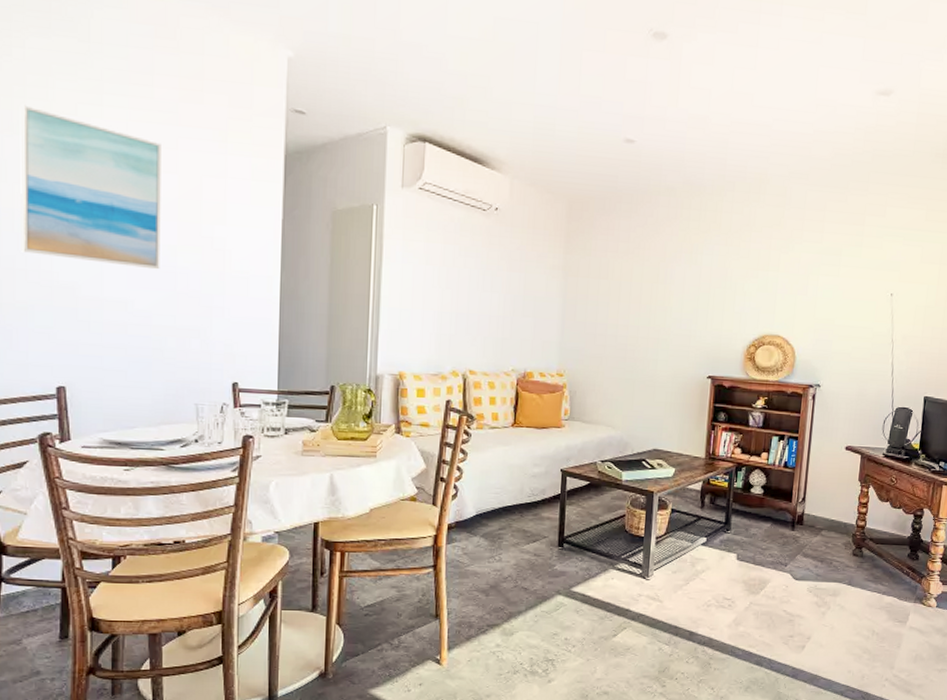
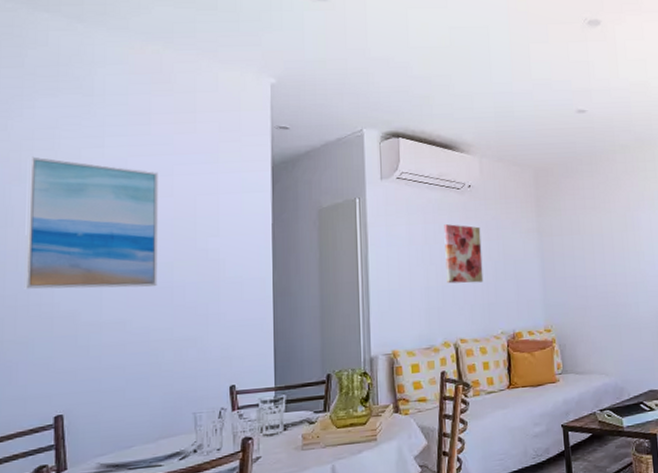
wall art: none [461,247,503,315] -> present [444,224,484,284]

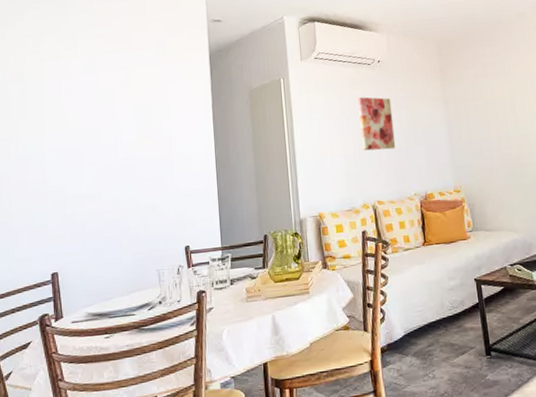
wall art: present [24,156,158,289] -> none [21,59,124,169]

